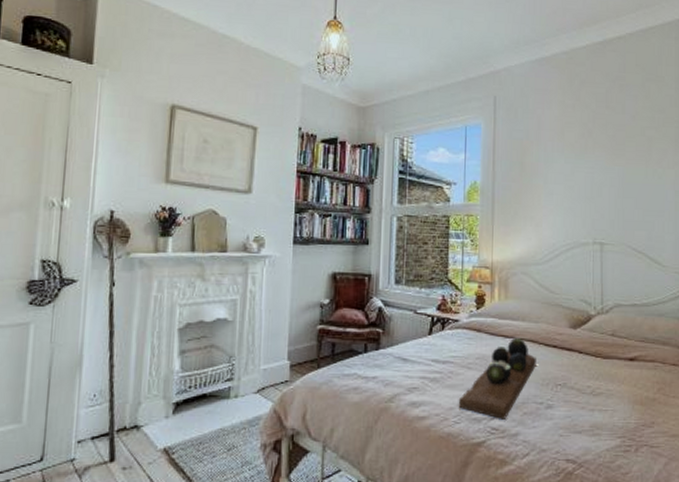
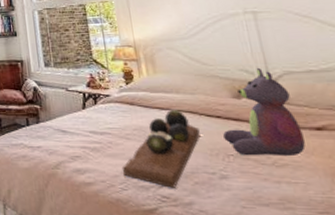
stuffed bear: none [556,298,619,386] -> present [223,67,306,157]

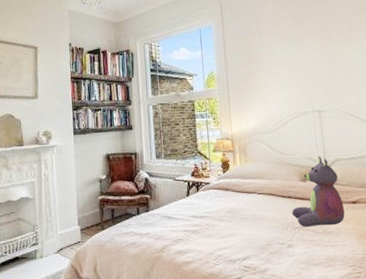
decorative tray: present [121,109,200,188] -> none [215,192,276,259]

